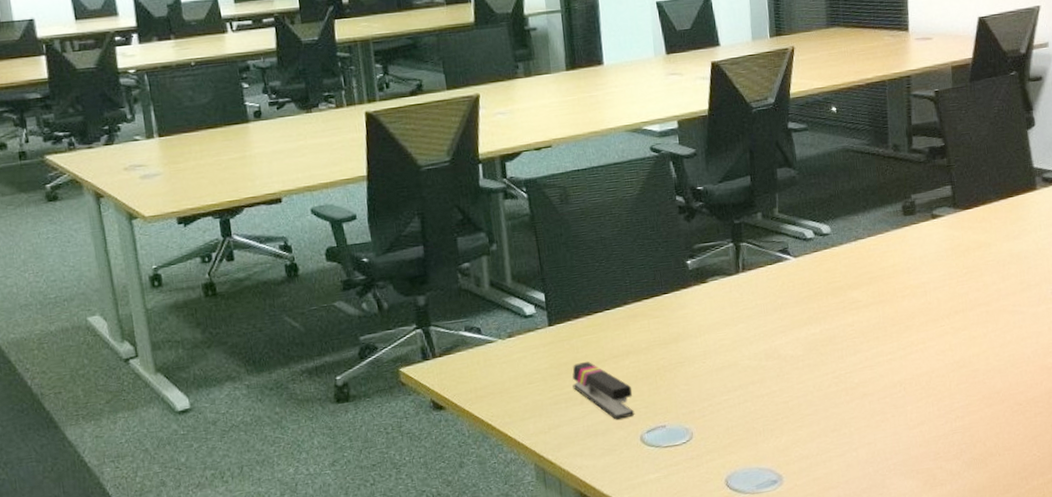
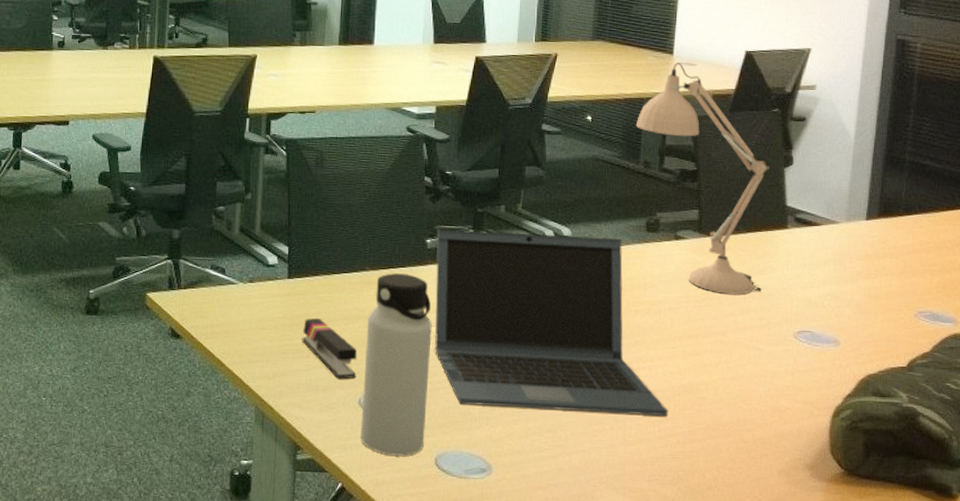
water bottle: none [637,299,712,486] -> present [360,272,432,456]
laptop: none [697,226,945,421] -> present [434,229,668,416]
desk lamp: none [880,38,1019,265] -> present [635,62,769,295]

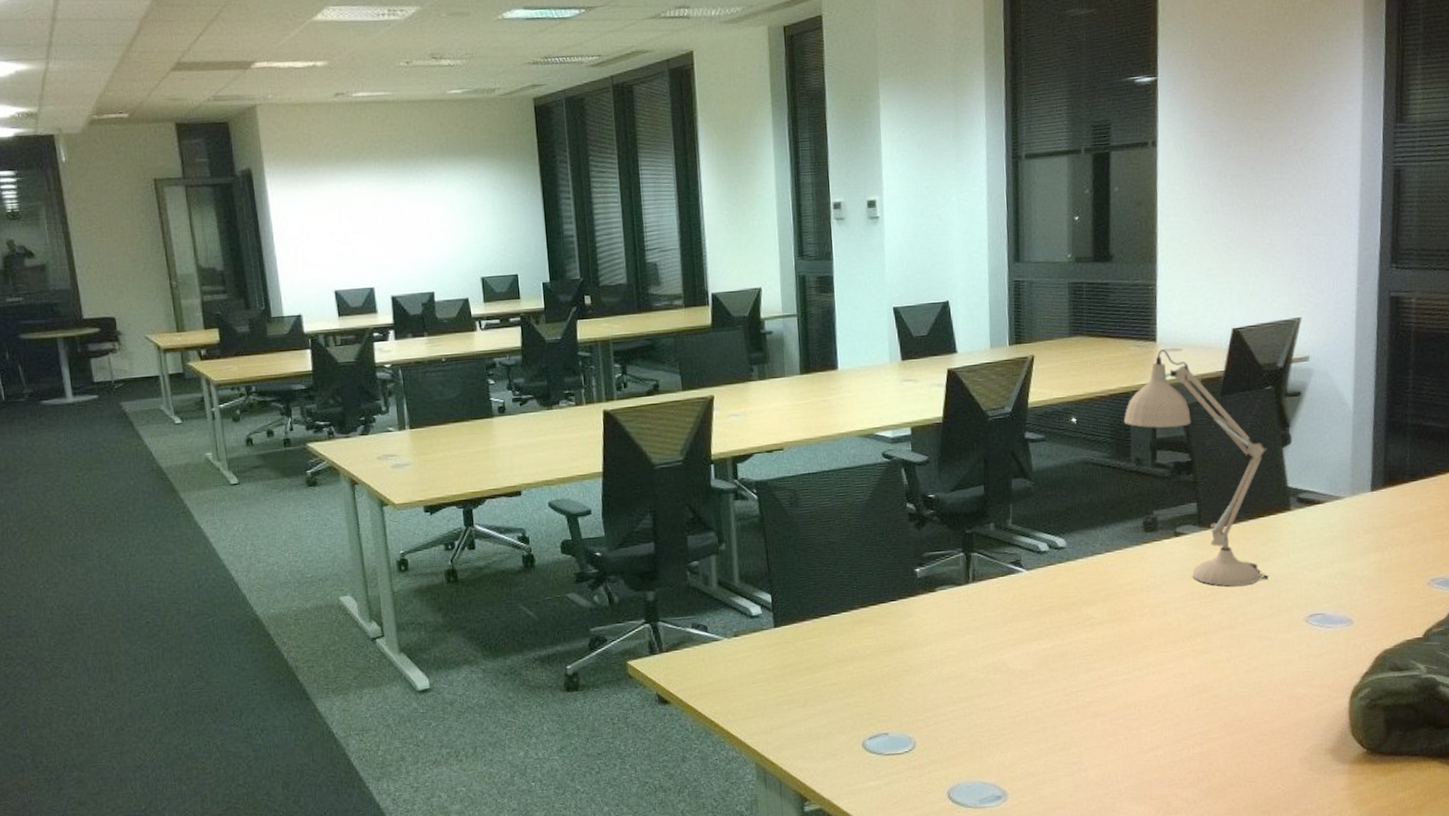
stapler: present [302,317,357,379] -> none [796,664,858,724]
water bottle: present [360,272,432,456] -> none [862,606,935,795]
laptop: present [434,229,668,416] -> none [926,542,1183,734]

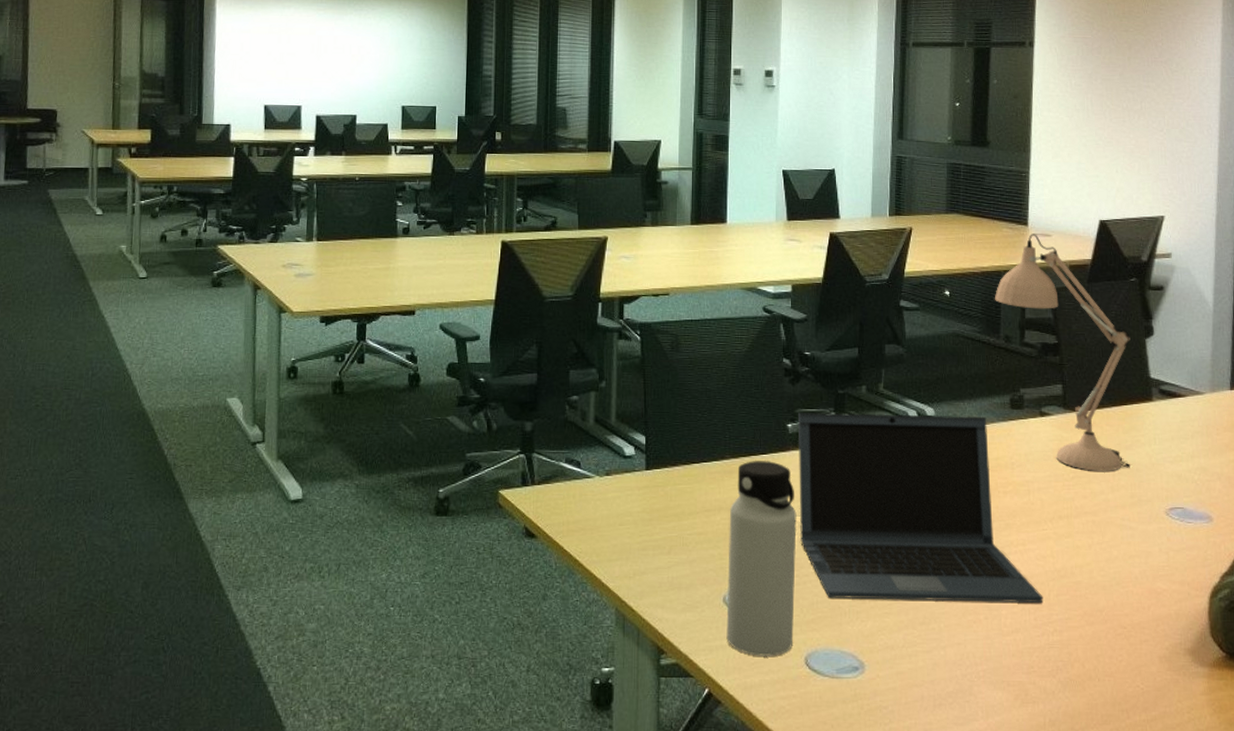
water bottle: none [862,606,935,795] -> present [726,459,797,656]
laptop: none [926,542,1183,734] -> present [797,412,1043,602]

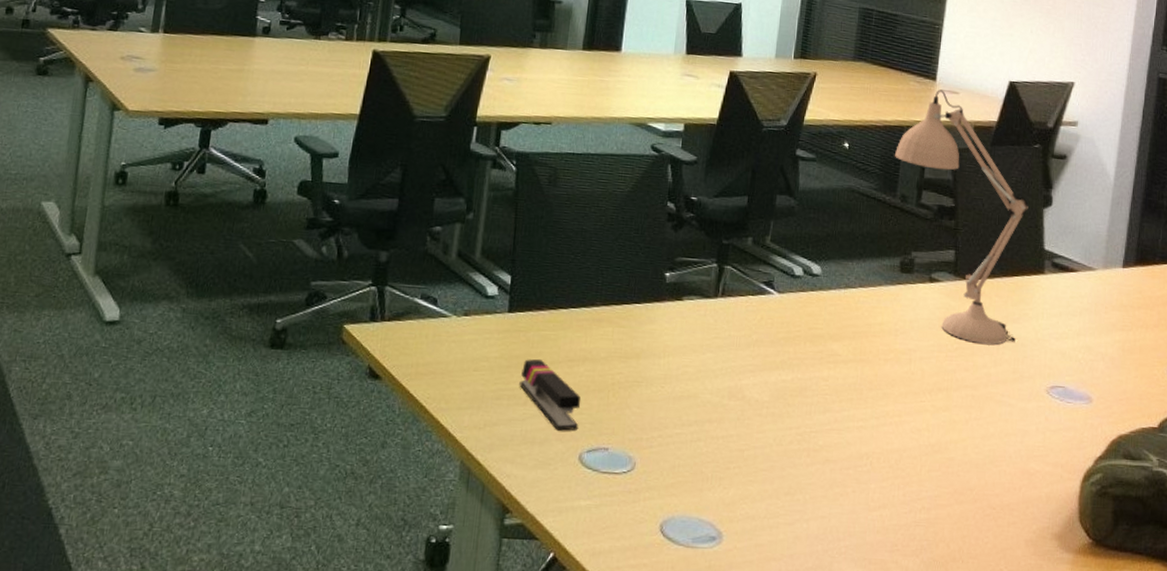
stapler: none [662,510,720,576] -> present [519,358,581,431]
water bottle: present [726,459,797,656] -> none [578,309,666,521]
laptop: present [797,412,1043,602] -> none [667,261,914,478]

